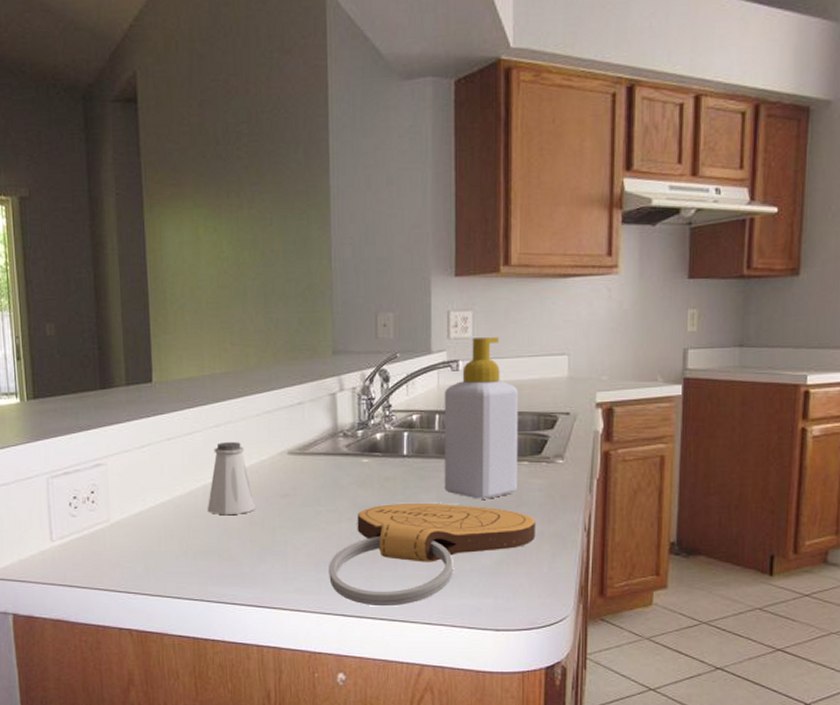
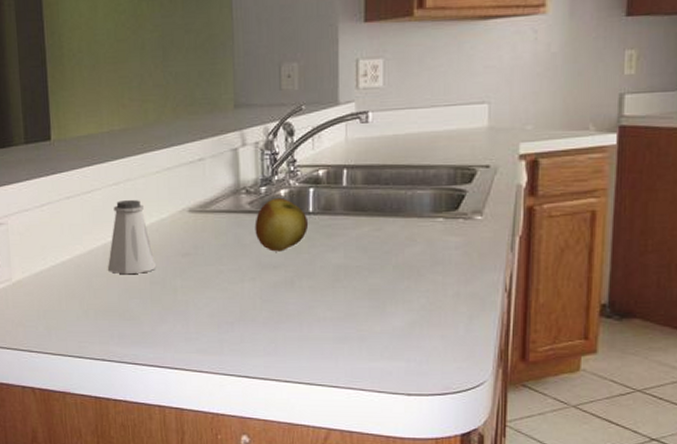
cutting board: present [329,502,536,607] -> none [231,261,451,369]
apple: none [351,442,403,493] -> present [254,198,309,252]
soap bottle: present [444,337,519,499] -> none [352,86,434,258]

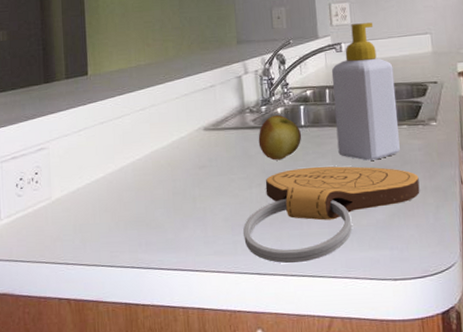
saltshaker: present [108,200,156,274] -> none [136,122,177,187]
cutting board: none [231,261,451,369] -> present [243,166,420,264]
soap bottle: none [352,86,434,258] -> present [331,22,400,161]

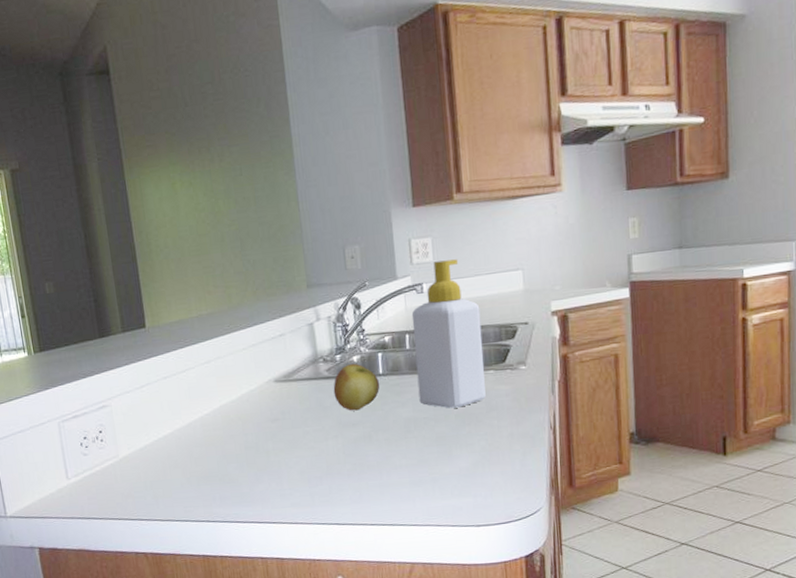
cutting board: present [243,166,420,264] -> none [320,414,506,514]

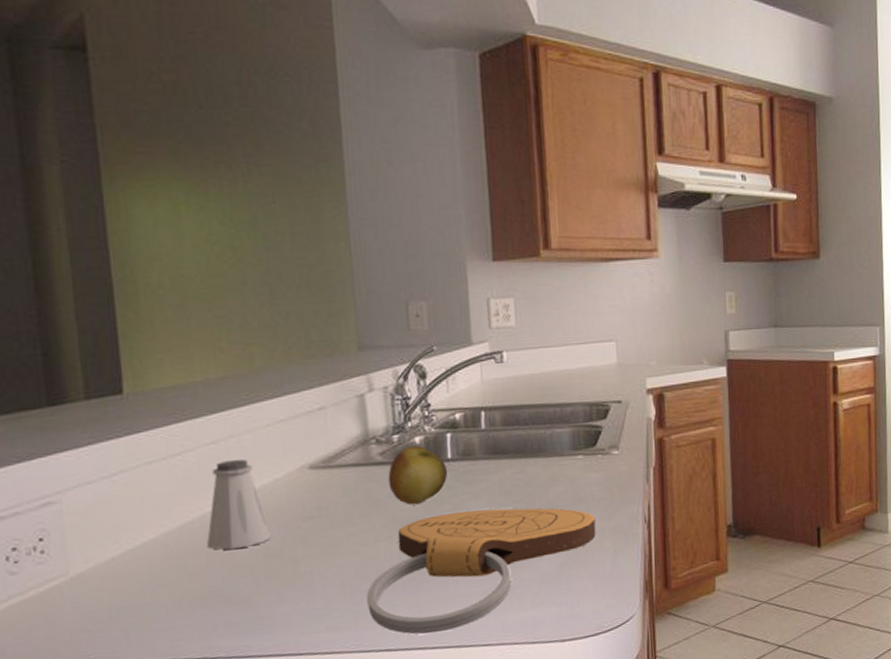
saltshaker: none [206,375,249,443] -> present [207,459,271,550]
cutting board: none [320,414,506,514] -> present [367,507,596,635]
soap bottle: present [411,259,486,409] -> none [488,325,574,501]

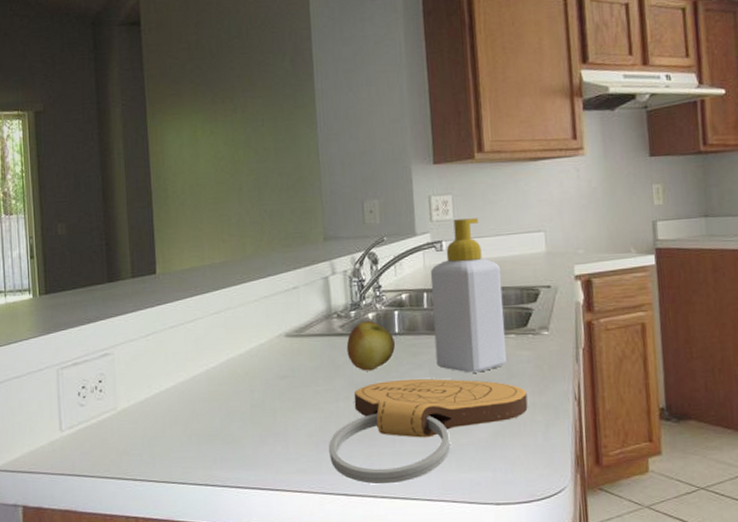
saltshaker: present [207,459,271,550] -> none [210,327,256,398]
soap bottle: none [488,325,574,501] -> present [430,218,506,373]

